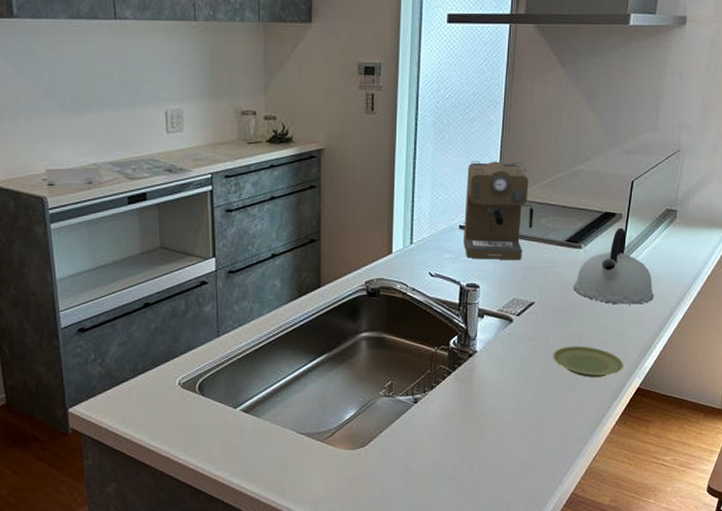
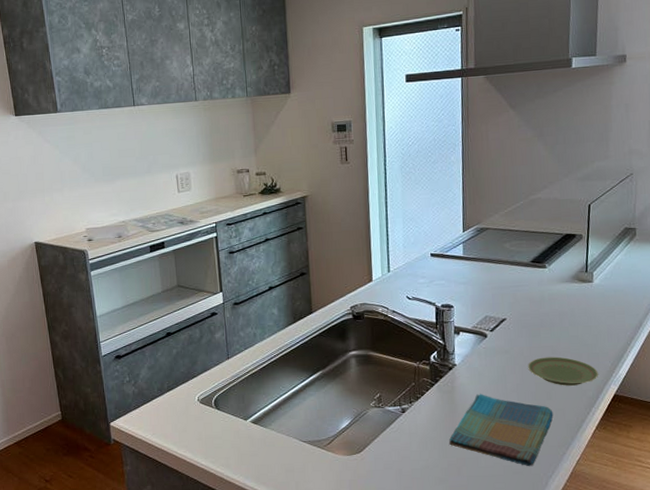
dish towel: none [463,384,574,463] -> present [449,394,554,467]
coffee maker: present [464,161,534,261] -> none [434,195,498,283]
kettle: present [573,227,654,305] -> none [541,247,621,318]

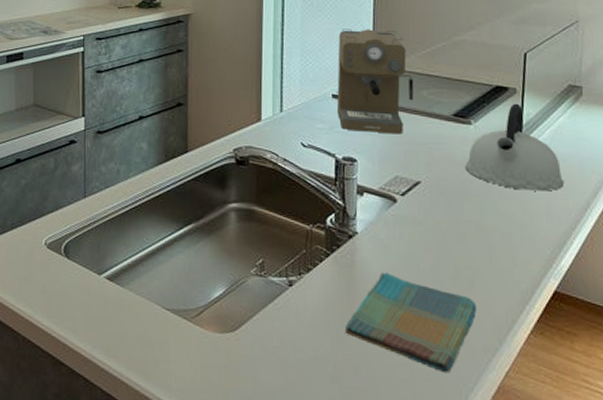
coffee maker: none [434,195,498,283] -> present [337,28,414,135]
plate: present [528,356,598,386] -> none [446,234,534,275]
kettle: none [541,247,621,318] -> present [464,103,564,192]

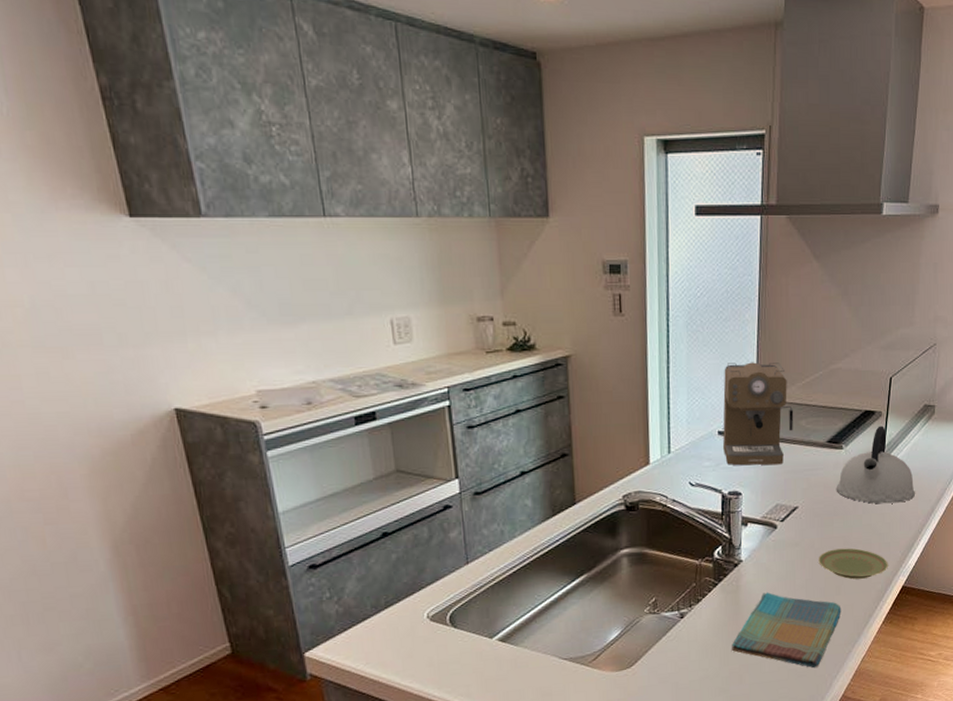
plate: none [446,234,534,275] -> present [818,548,888,580]

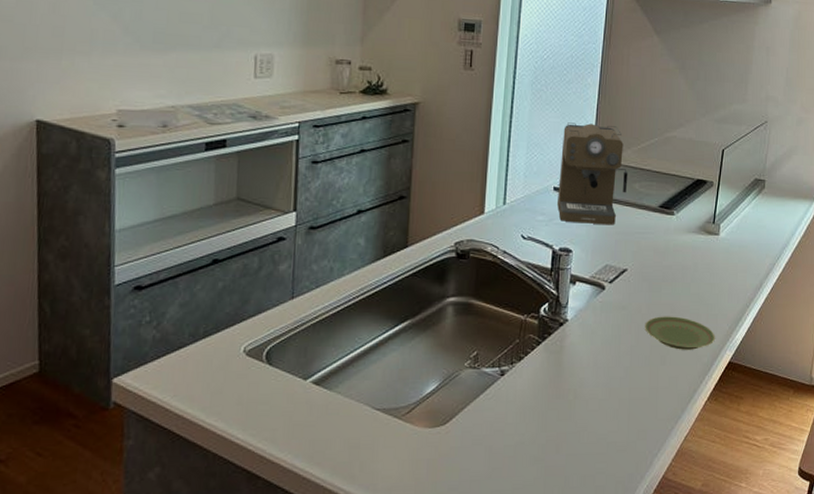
dish towel: present [732,592,842,668] -> none [551,356,666,443]
kettle: present [836,425,915,504] -> none [665,195,744,274]

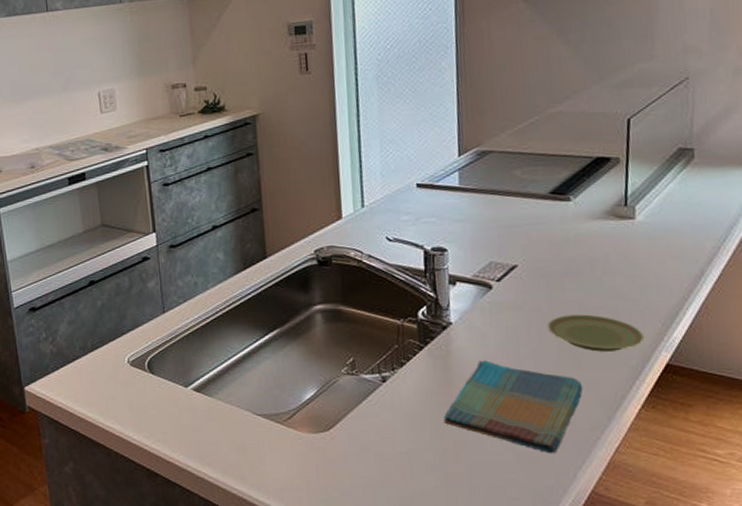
dish towel: none [551,356,666,443] -> present [444,360,583,454]
coffee maker: present [557,122,628,225] -> none [420,110,506,220]

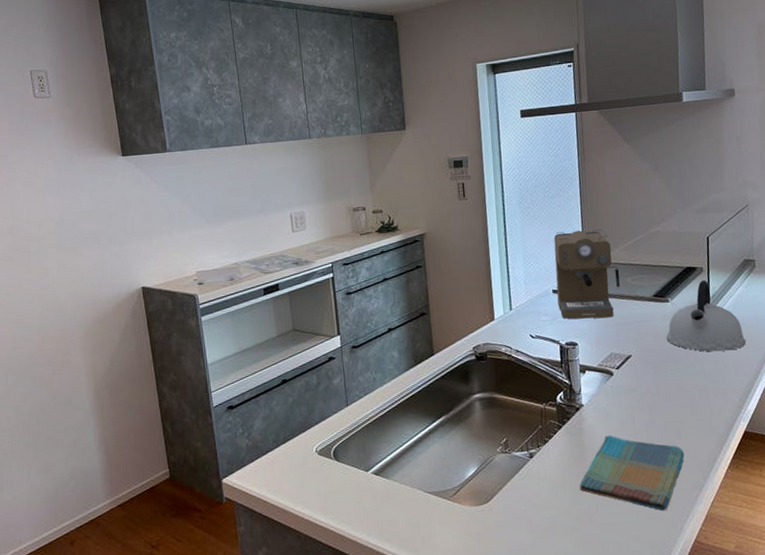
coffee maker: none [420,110,506,220] -> present [553,229,620,319]
plate: present [547,314,644,352] -> none [656,393,727,424]
kettle: none [564,173,675,264] -> present [666,280,746,352]

